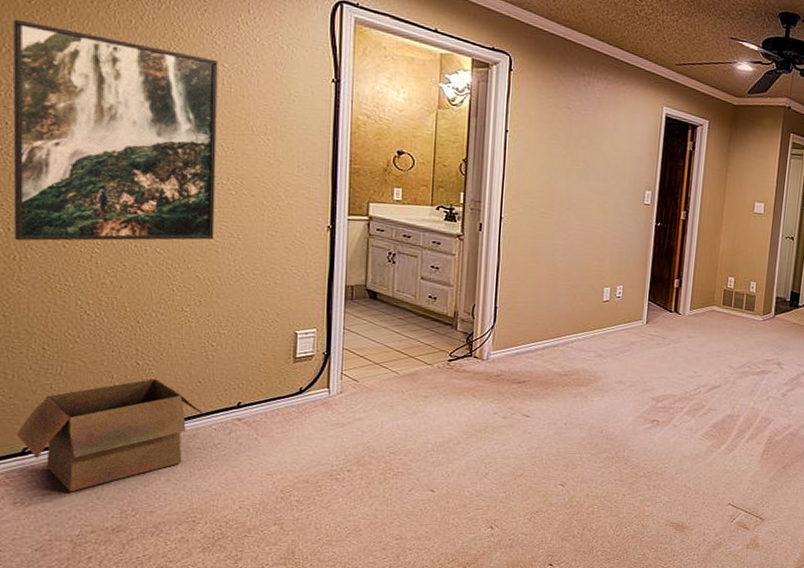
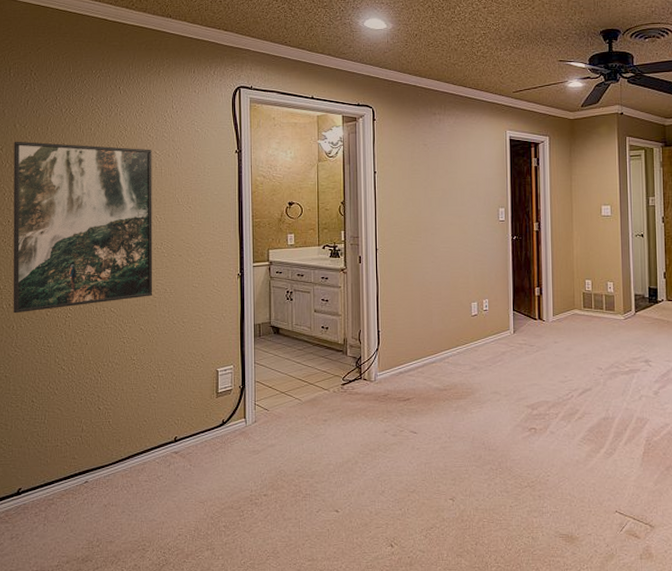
box: present [17,378,207,492] -> none [14,420,152,527]

